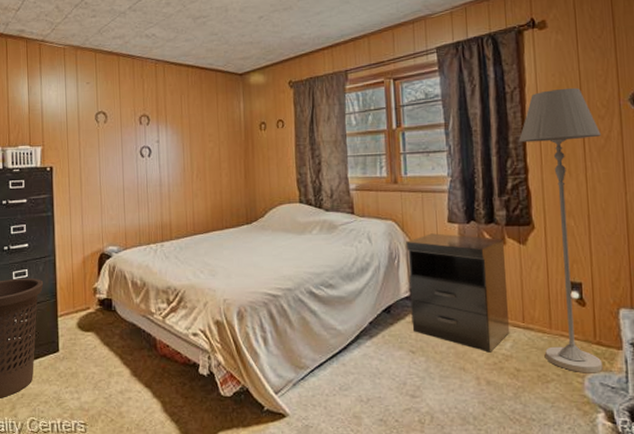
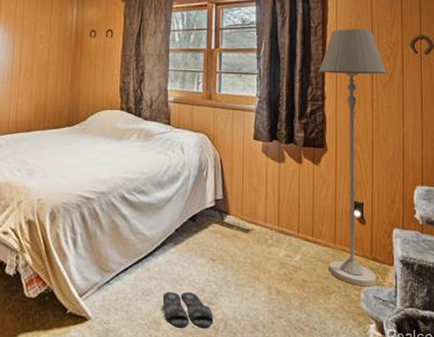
slippers: none [361,385,418,422] -> present [161,291,214,328]
nightstand: present [406,233,510,353] -> none [214,148,301,264]

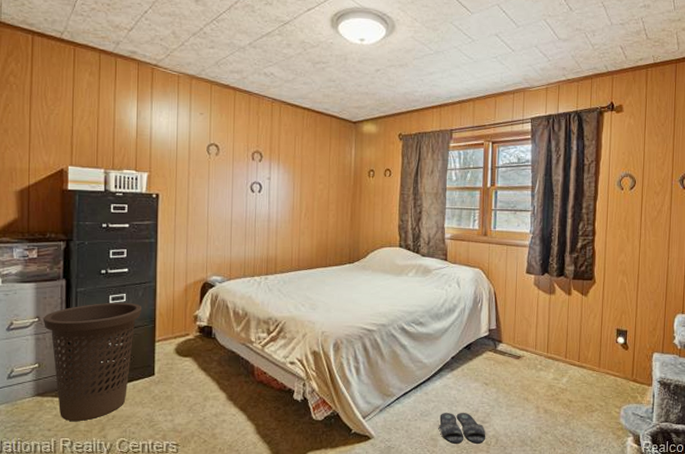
floor lamp: present [320,28,386,287] -> none [591,165,655,405]

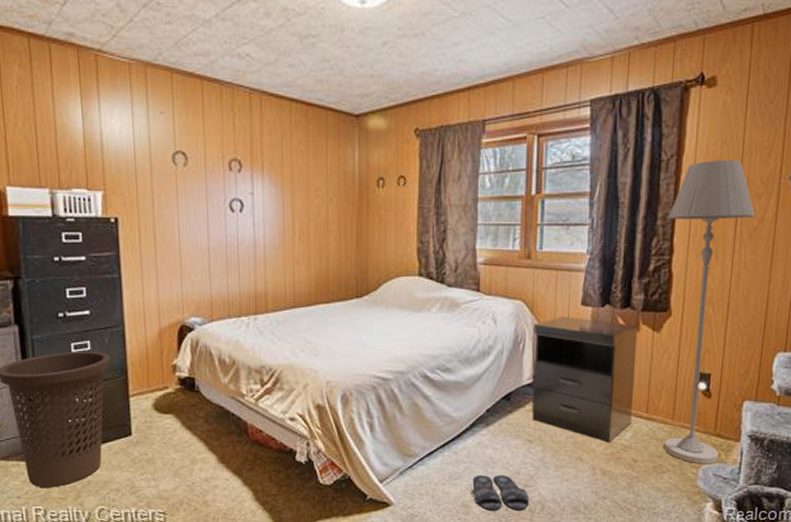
nightstand: none [488,282,571,386] -> present [532,316,639,443]
floor lamp: none [591,165,655,405] -> present [664,159,755,464]

